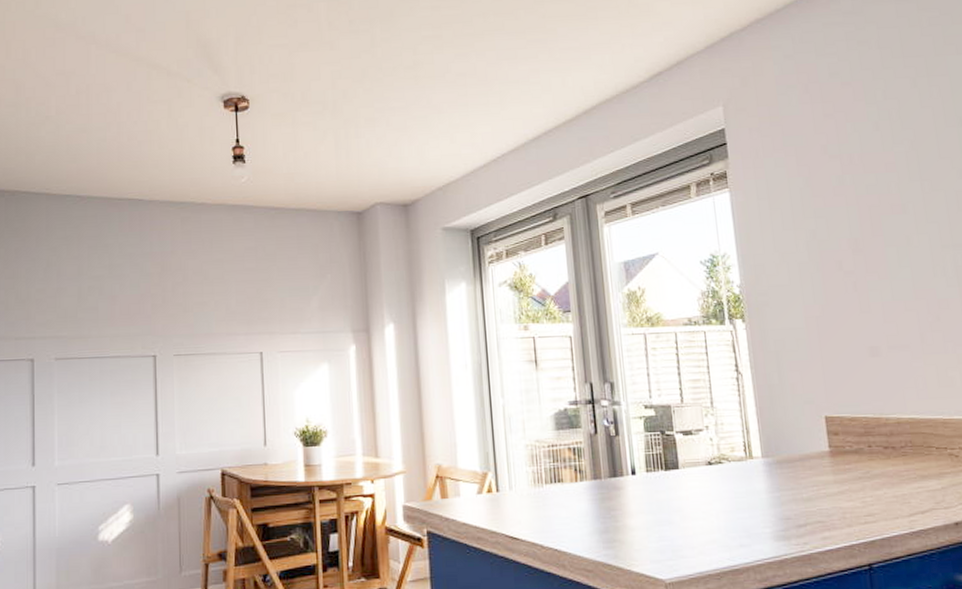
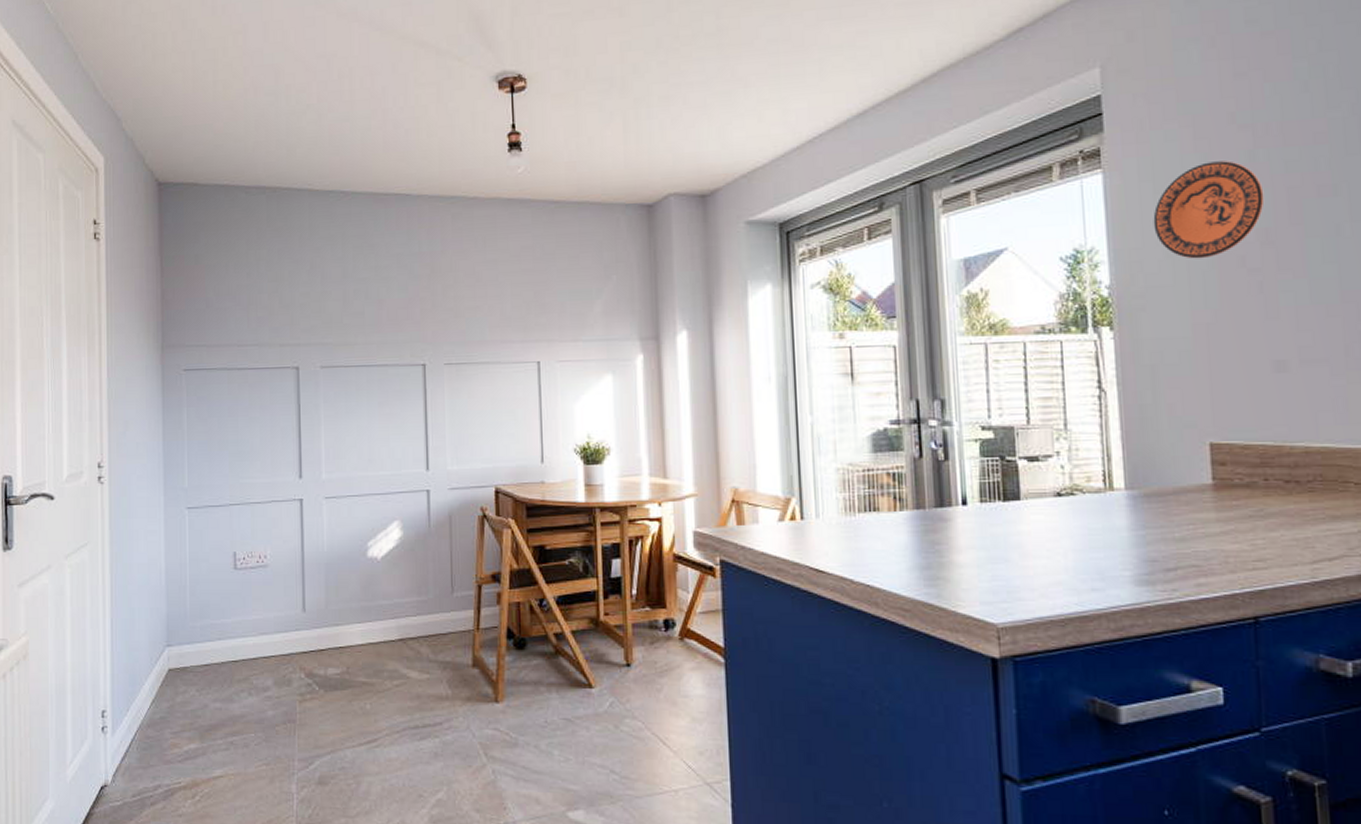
decorative plate: none [770,184,853,263] -> present [1153,161,1265,259]

